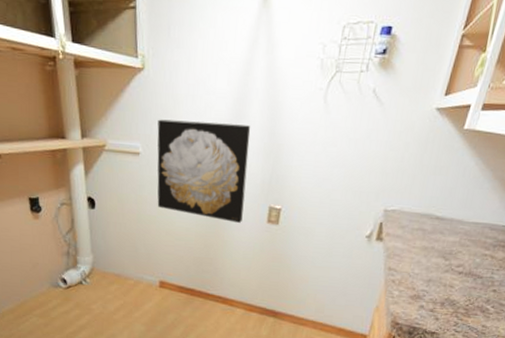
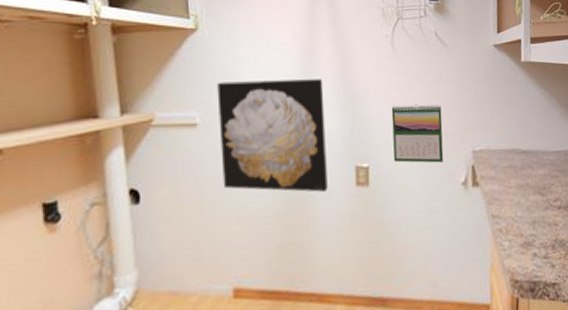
calendar: none [306,158,362,215] -> present [391,104,444,163]

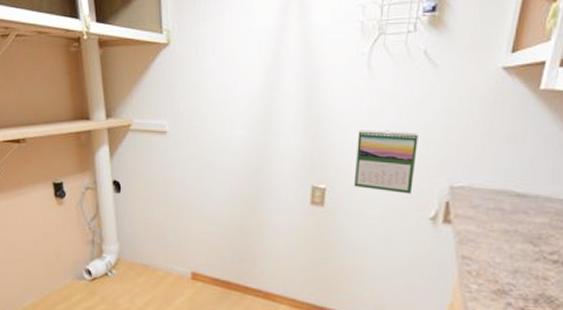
wall art: present [217,79,328,192] -> none [184,95,287,205]

